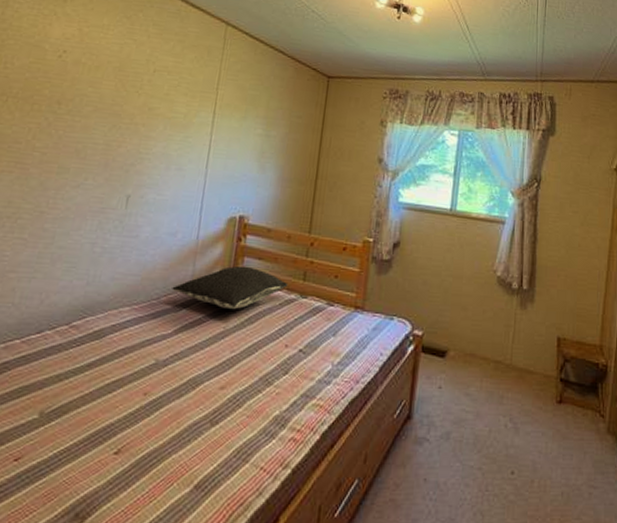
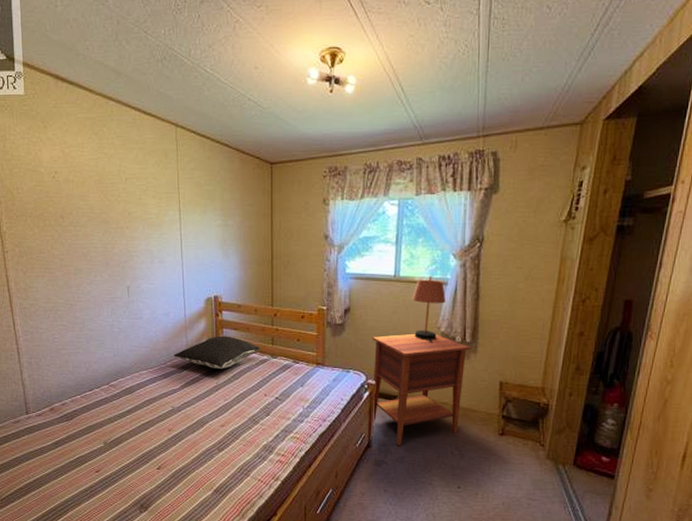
nightstand: none [415,276,528,417] -> present [372,333,471,446]
table lamp: none [467,212,503,289] -> present [411,275,446,343]

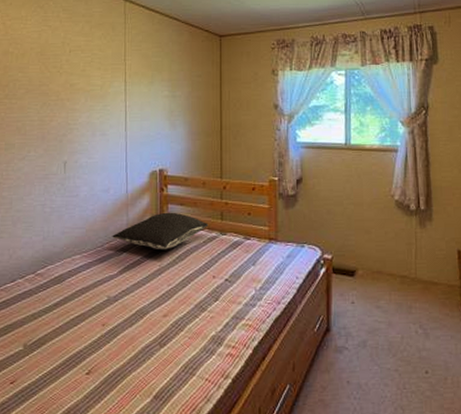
nightstand: present [372,333,471,446] -> none [326,202,426,328]
table lamp: present [411,275,446,343] -> none [363,143,397,212]

